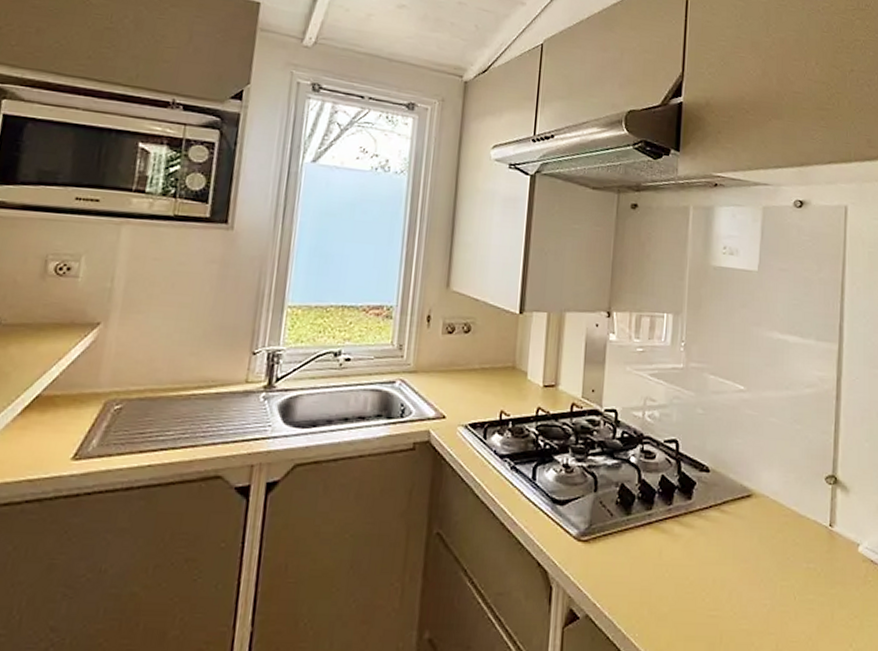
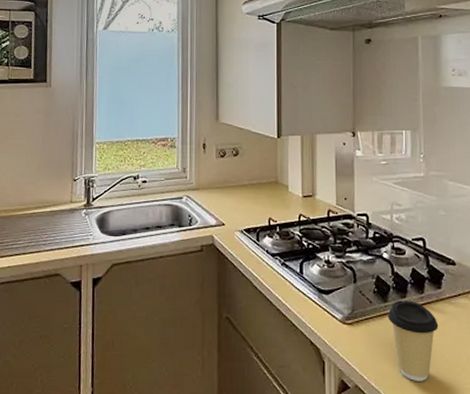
coffee cup: none [629,512,685,609] -> present [387,300,439,381]

